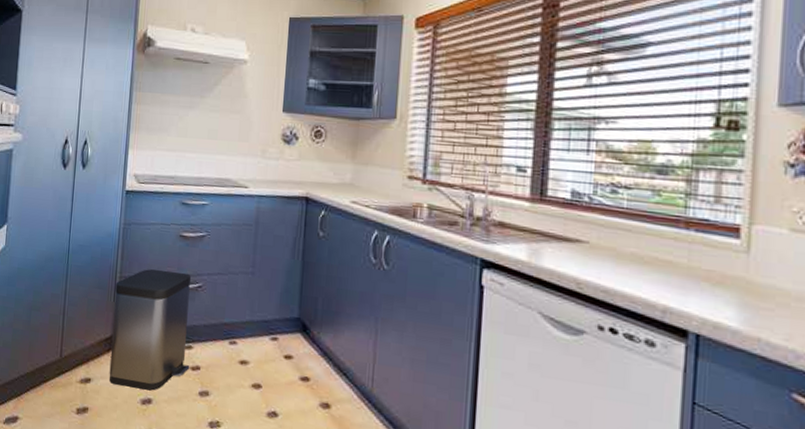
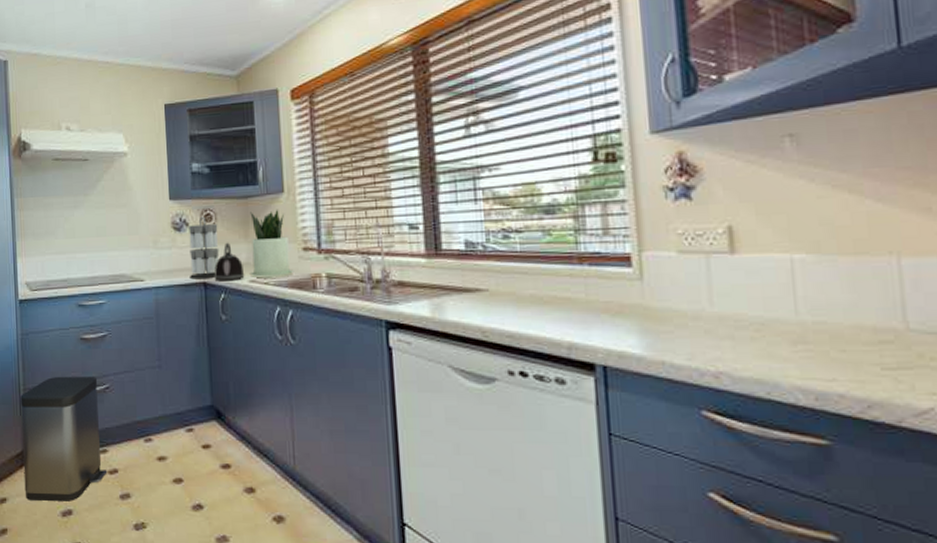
spice rack: none [293,132,327,195] -> present [189,216,220,280]
kettle: none [316,160,347,200] -> present [214,242,245,282]
planter: none [352,134,397,203] -> present [249,209,294,279]

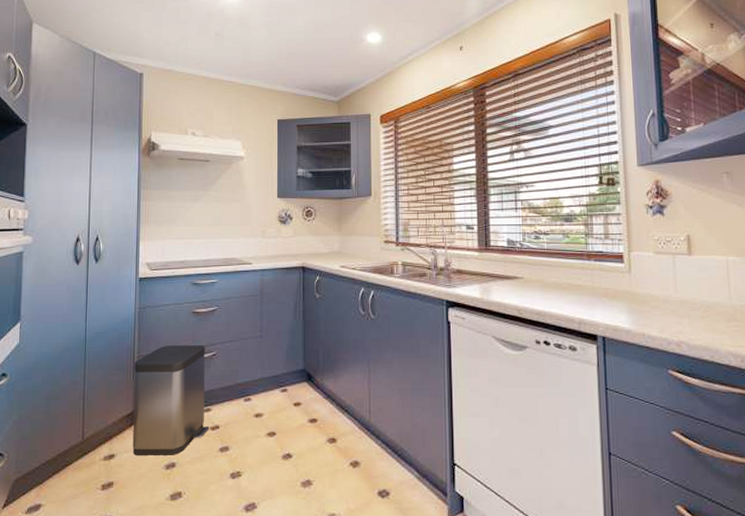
spice rack: present [189,216,220,280] -> none [291,212,317,264]
kettle: present [214,242,245,282] -> none [311,234,337,266]
planter: present [249,209,294,279] -> none [340,209,377,265]

